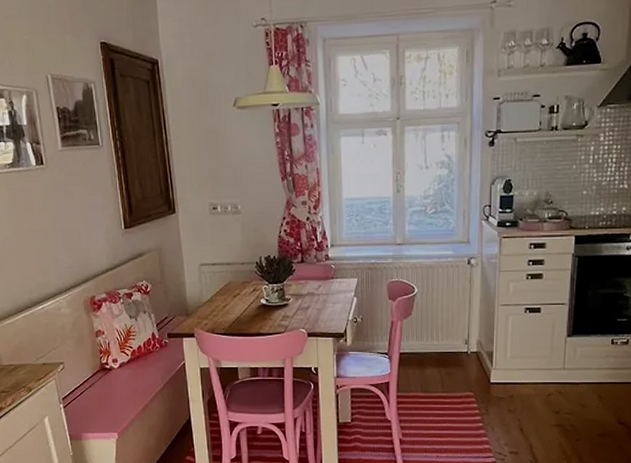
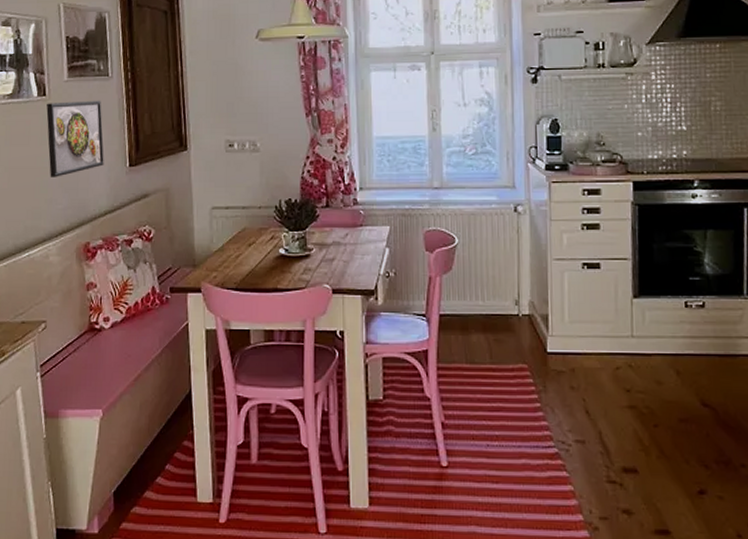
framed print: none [45,168,102,239] -> present [46,100,104,177]

